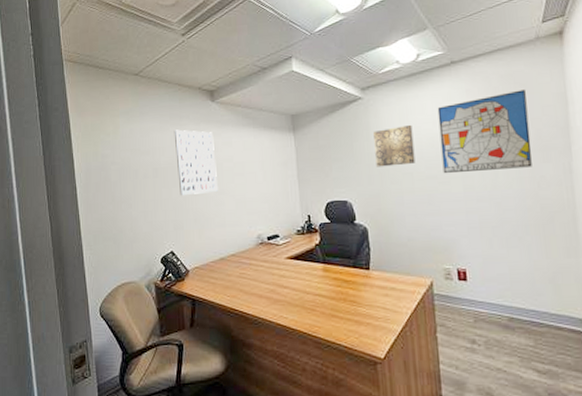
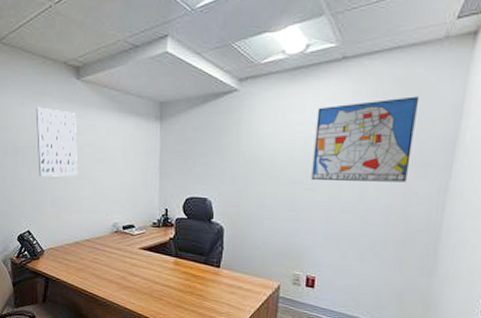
wall art: present [373,124,416,167] -> none [242,124,287,168]

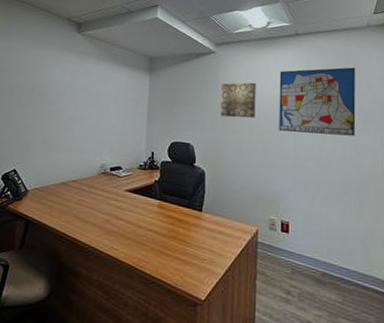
wall art: present [35,107,77,177] -> none [32,53,75,118]
wall art: none [242,124,287,168] -> present [220,82,256,118]

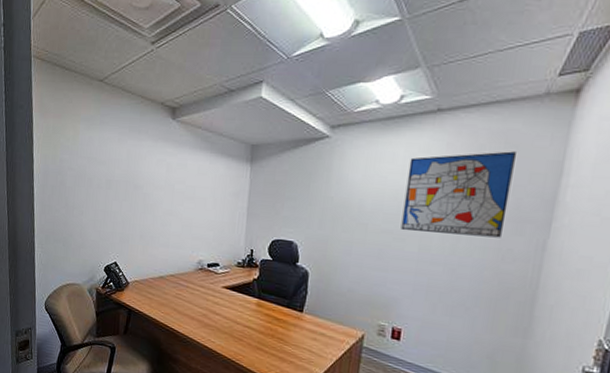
wall art: present [220,82,256,118] -> none [330,172,378,215]

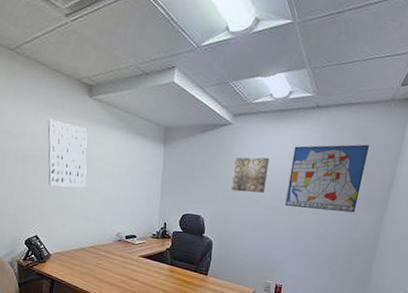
wall art: none [129,143,170,212] -> present [47,119,87,188]
wall art: none [330,172,378,215] -> present [231,157,270,193]

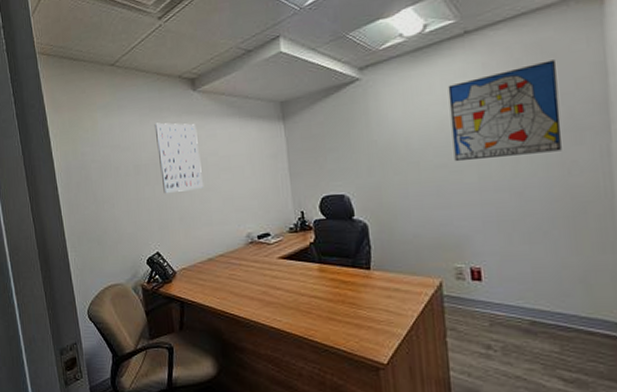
wall art: present [231,157,270,193] -> none [373,106,422,157]

